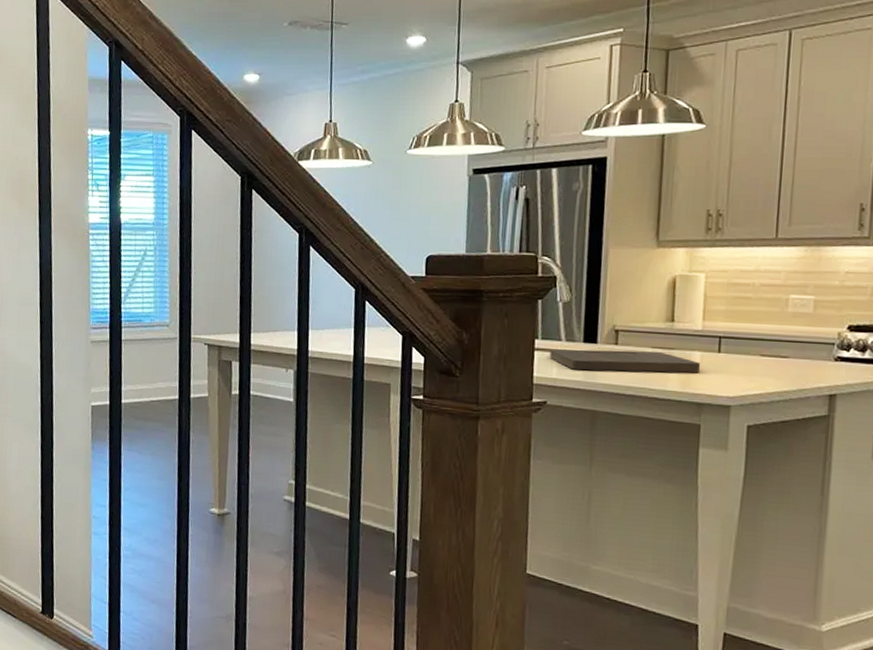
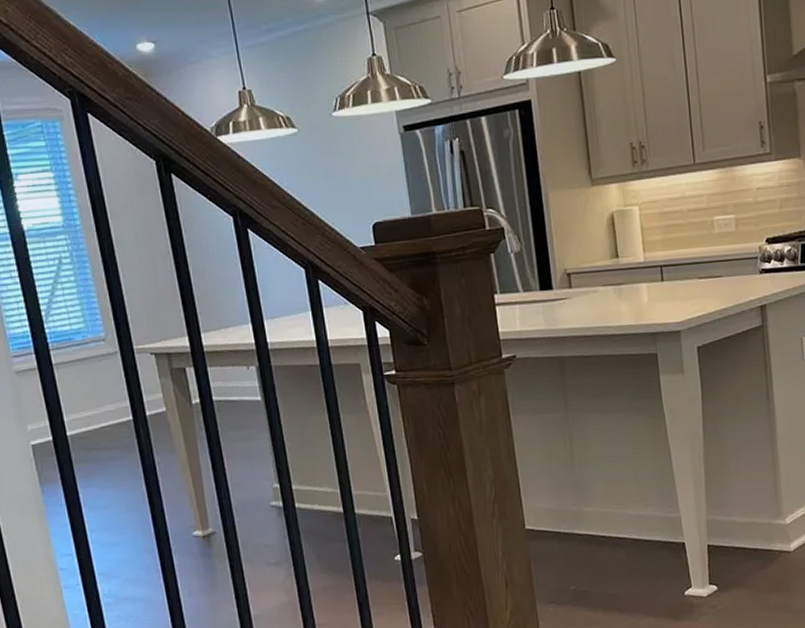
cutting board: present [549,349,701,374] -> none [510,288,649,320]

